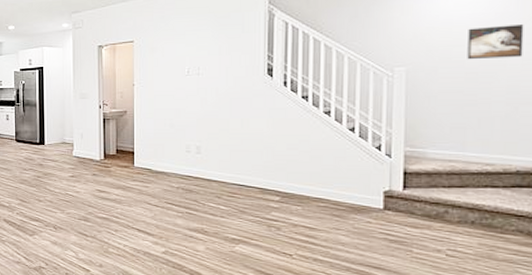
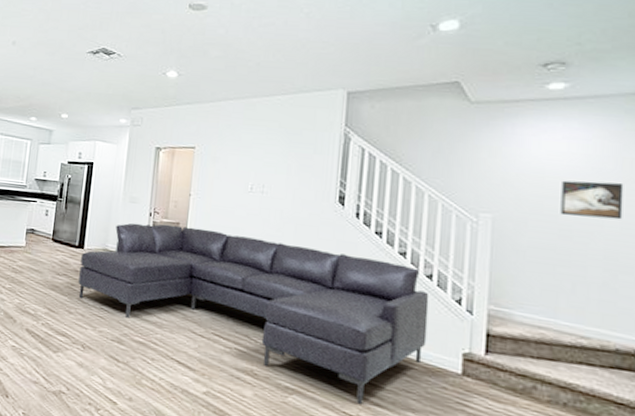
sofa: none [43,113,353,245] -> present [78,223,429,405]

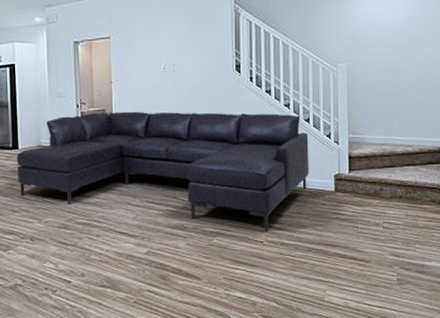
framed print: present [560,180,624,220] -> none [390,27,428,57]

